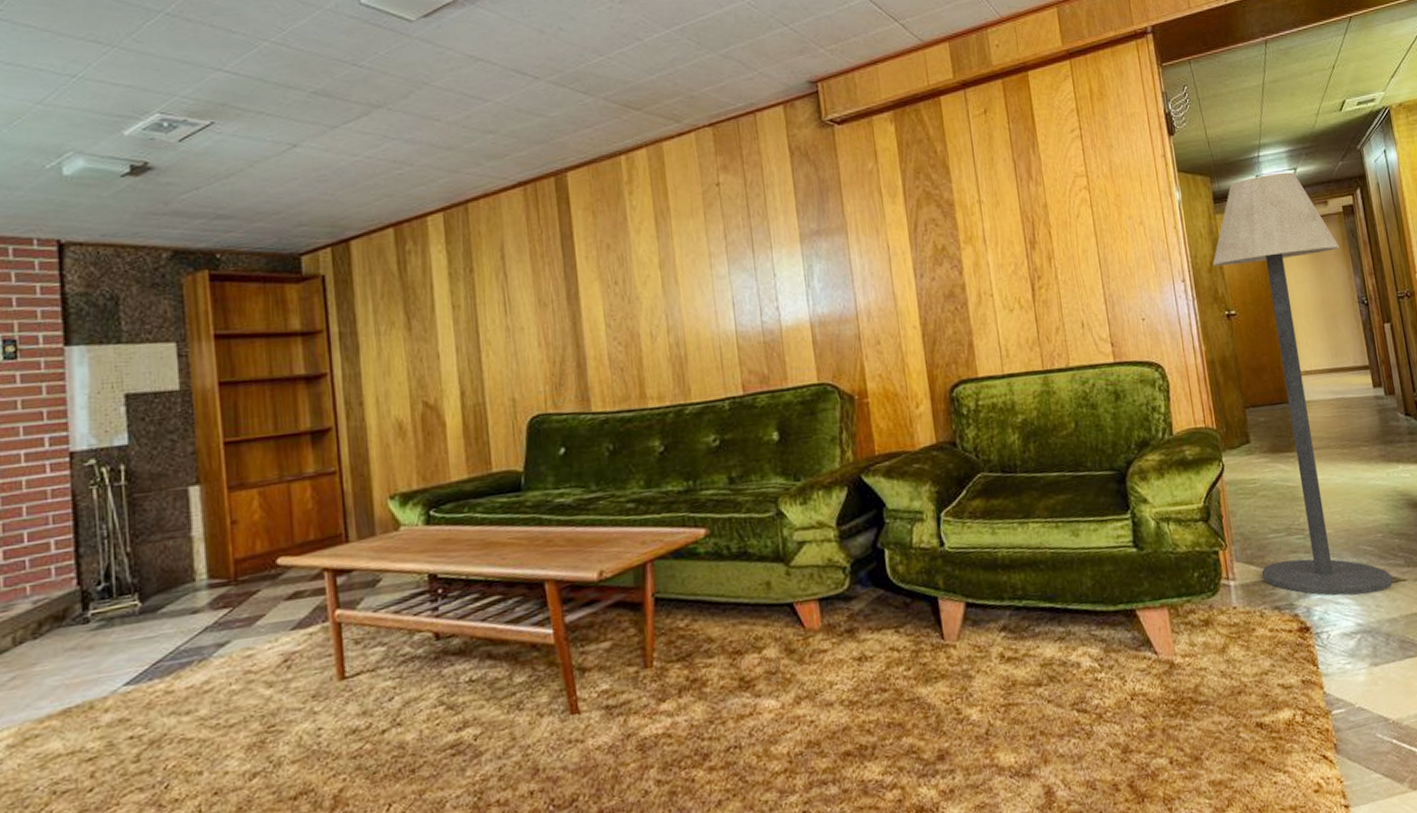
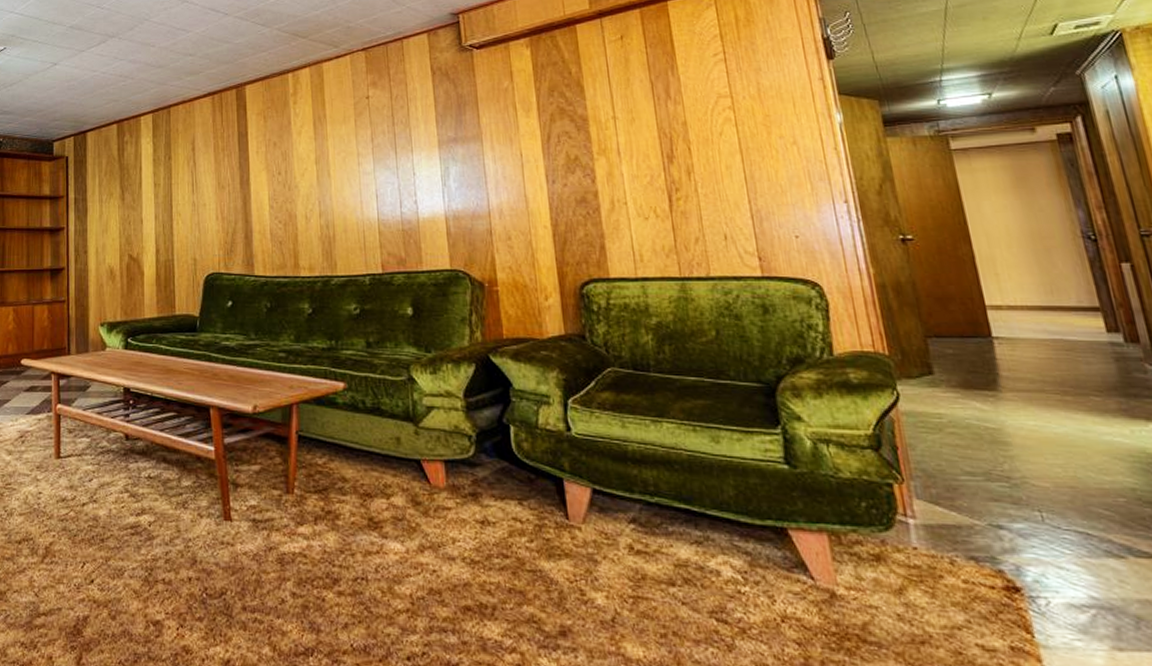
floor lamp: present [1212,172,1392,596] -> none [882,97,1143,566]

